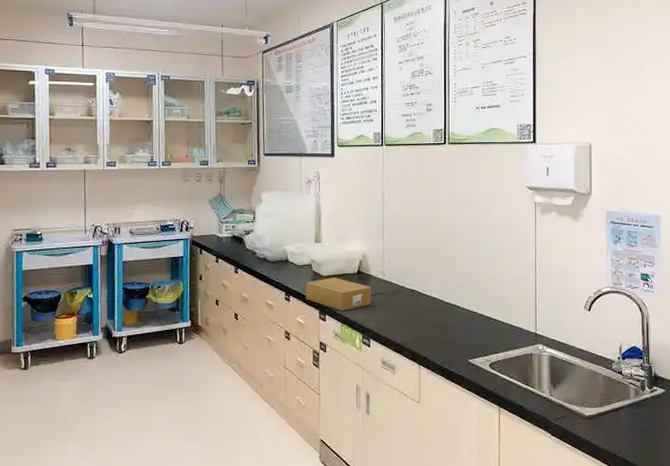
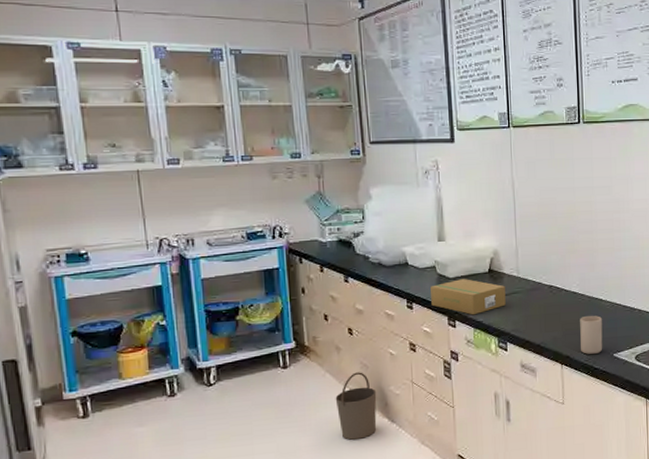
bucket: none [219,353,254,415] -> present [335,372,377,441]
cup: none [438,320,459,359] -> present [580,315,603,355]

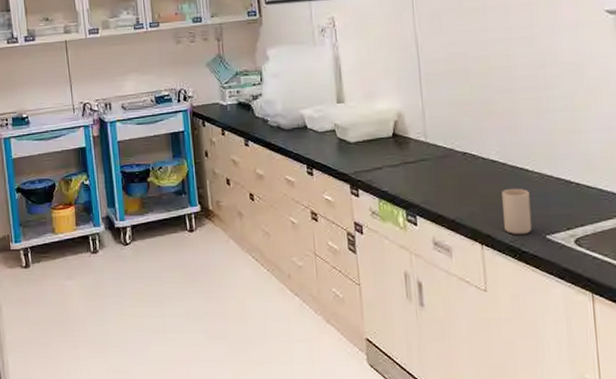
bucket: present [335,372,377,441] -> none [239,240,280,312]
box: present [431,279,506,315] -> none [331,144,413,184]

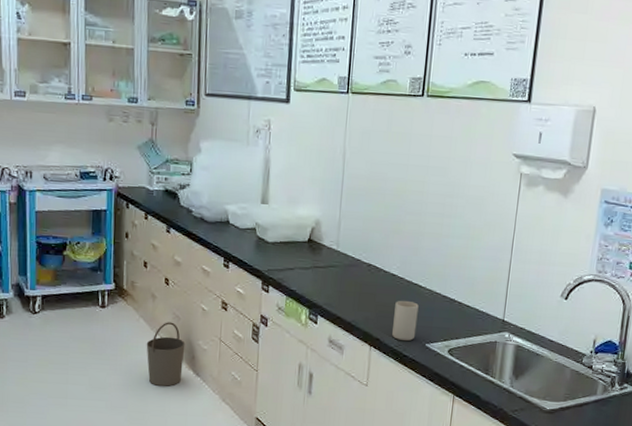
bucket: none [239,240,280,312] -> present [146,322,185,387]

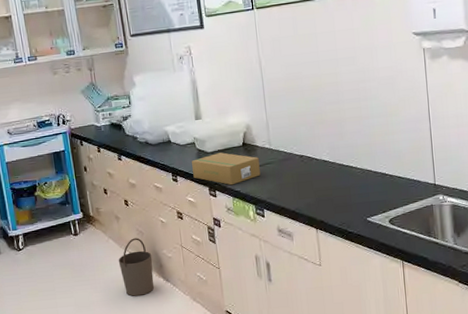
box: none [247,245,323,283] -> present [192,152,261,186]
cup: present [392,300,419,342] -> none [332,182,356,220]

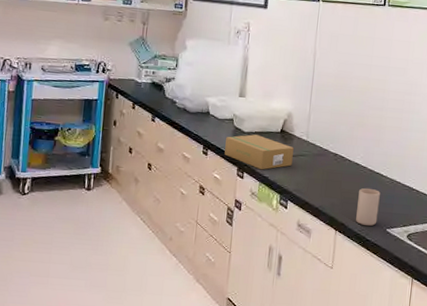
bucket: present [118,238,154,297] -> none [127,204,164,267]
cup: none [332,182,356,220] -> present [356,188,380,227]

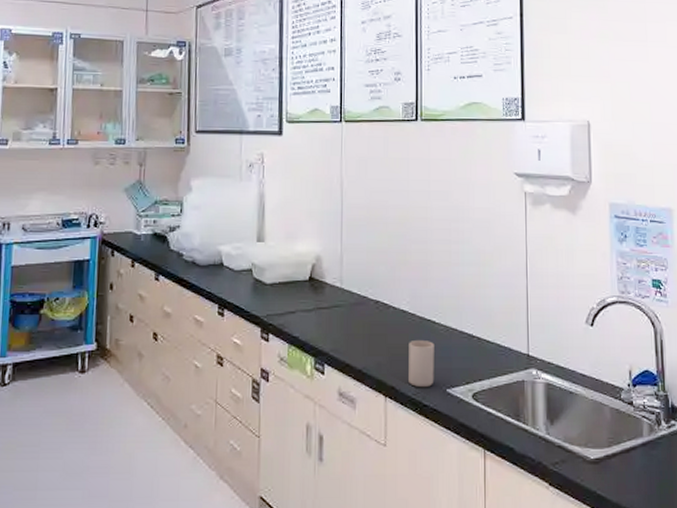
box: present [224,134,294,170] -> none [244,286,326,329]

